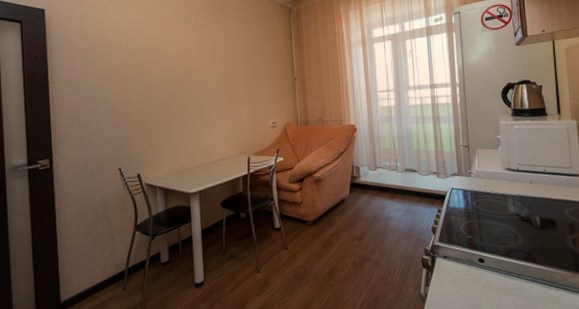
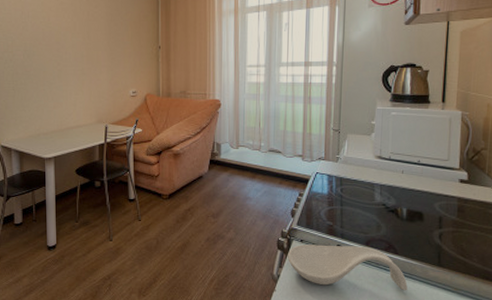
spoon rest: none [433,257,551,301] -> present [288,244,408,291]

